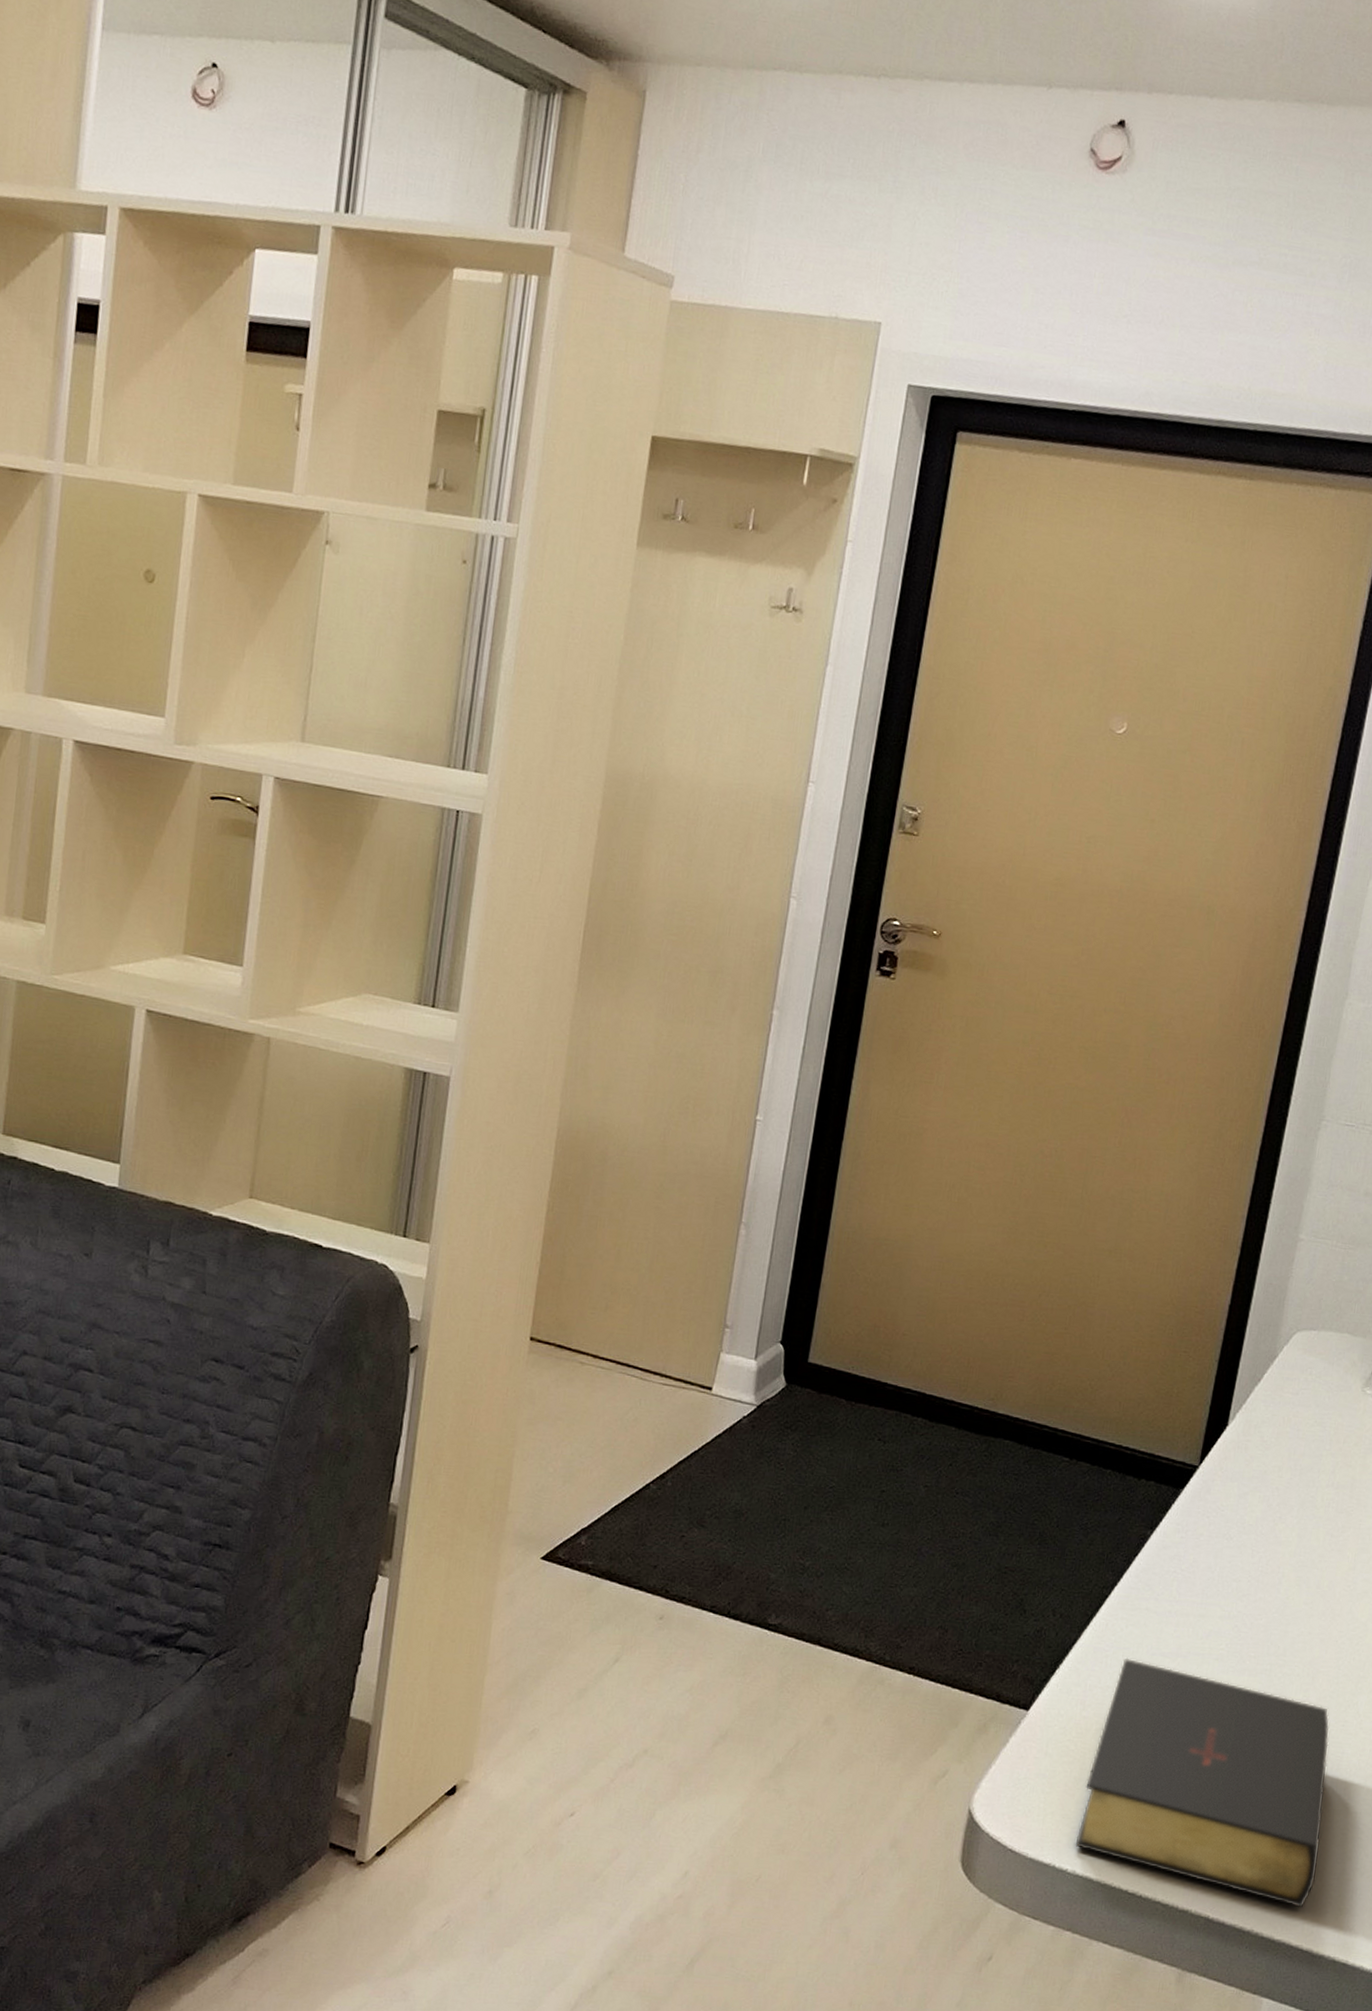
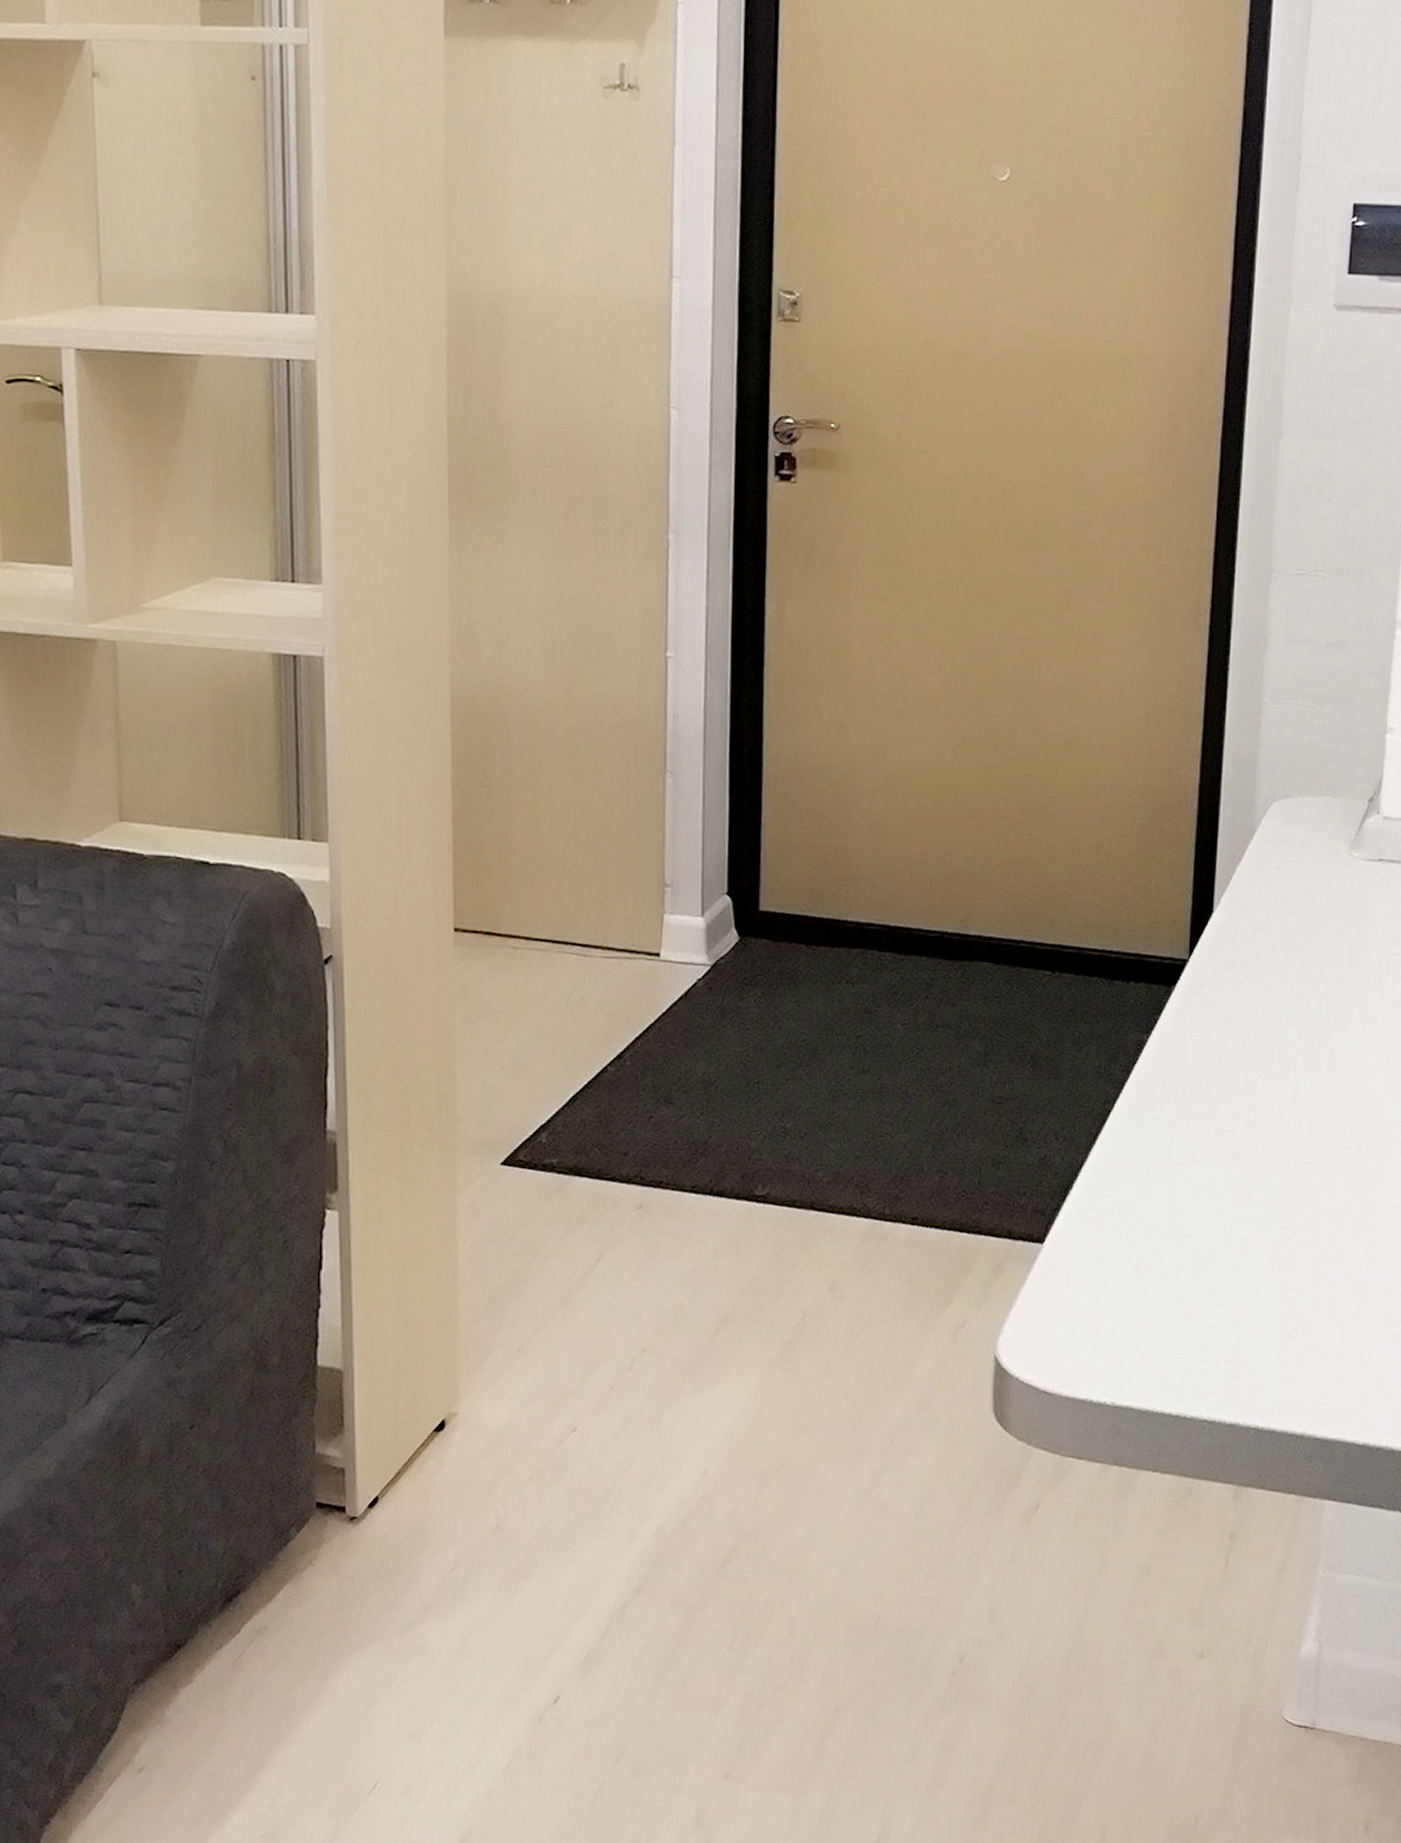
bible: present [1075,1657,1329,1908] -> none [1110,1172,1364,1403]

